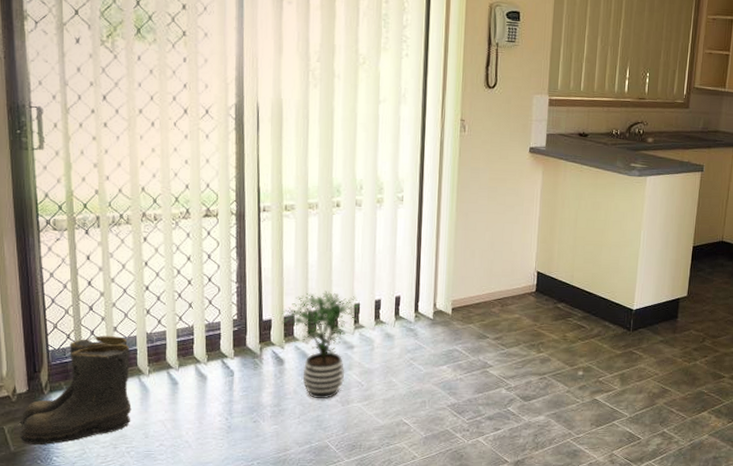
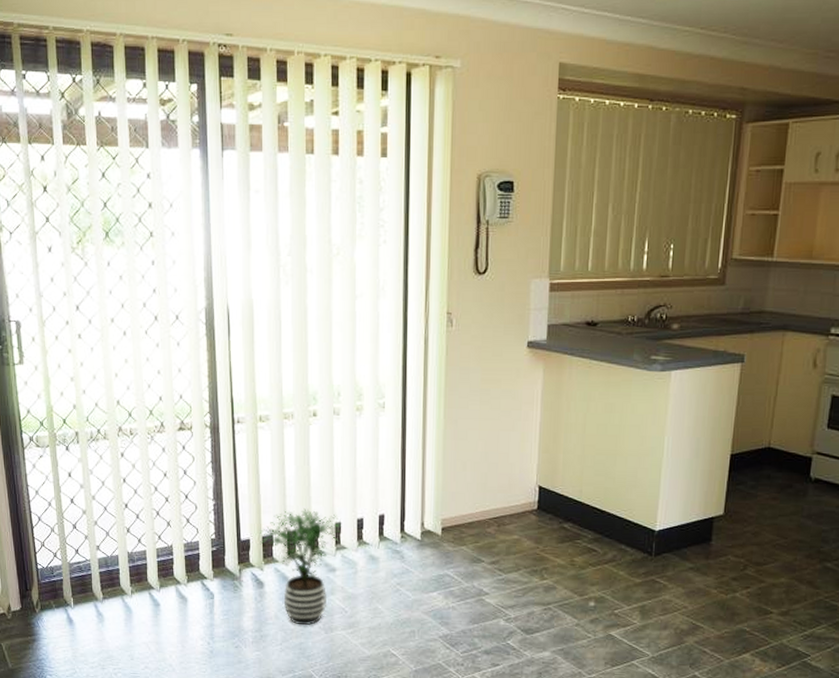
boots: present [18,336,132,446] -> none [14,554,117,664]

